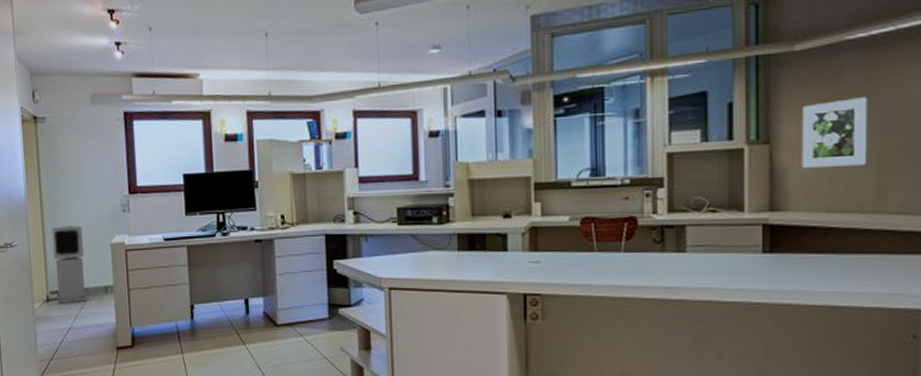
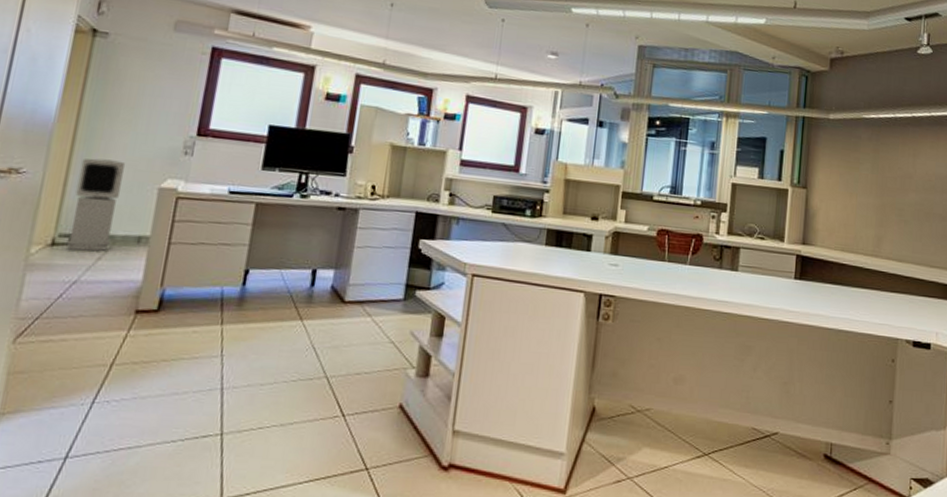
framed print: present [801,97,868,168] -> none [827,162,874,217]

